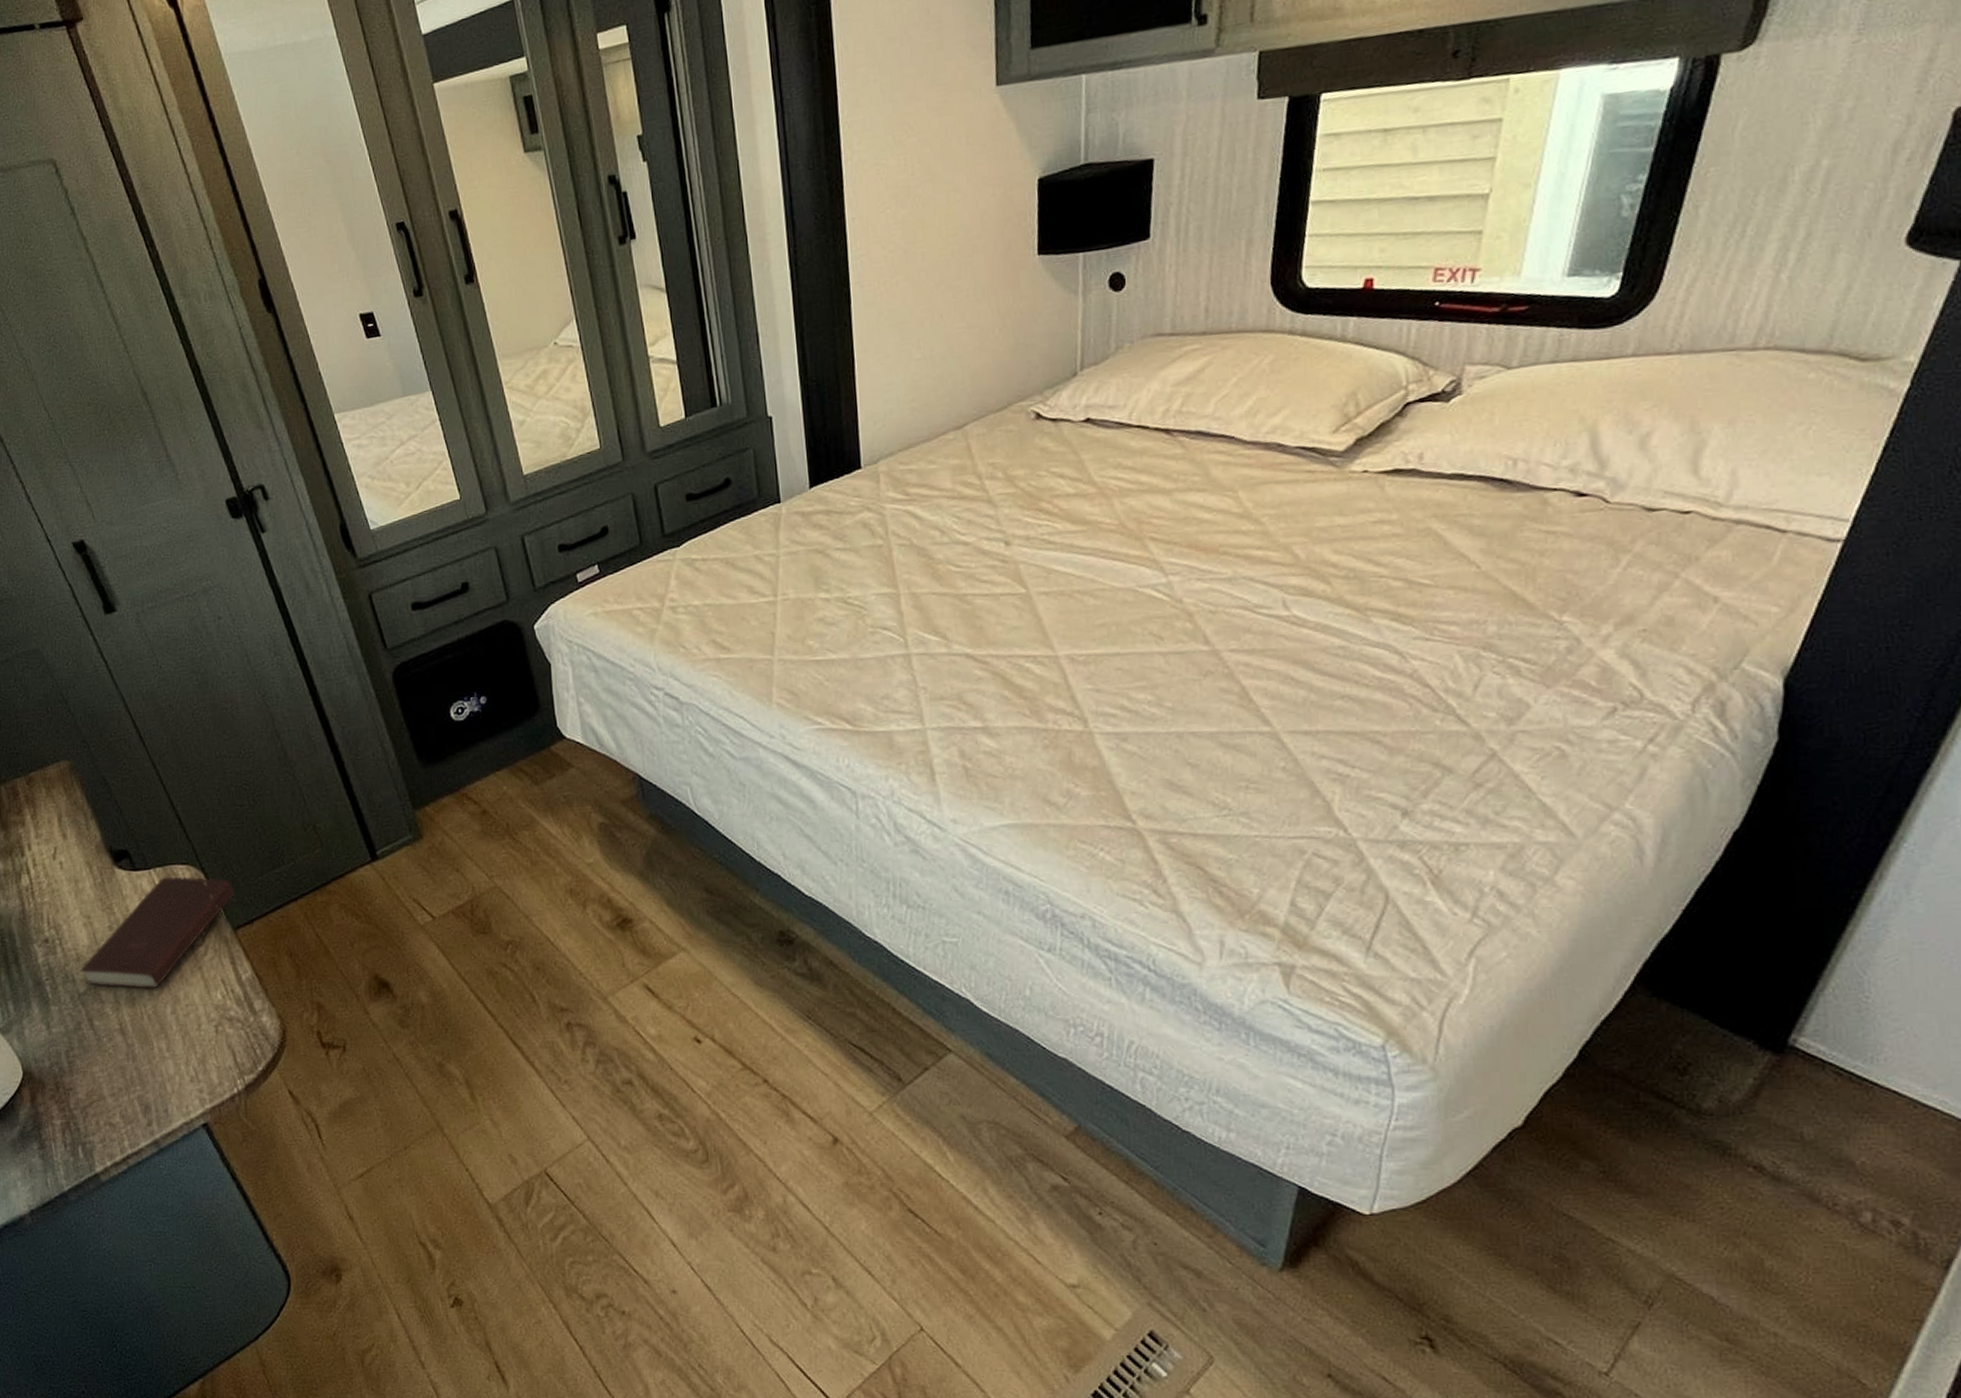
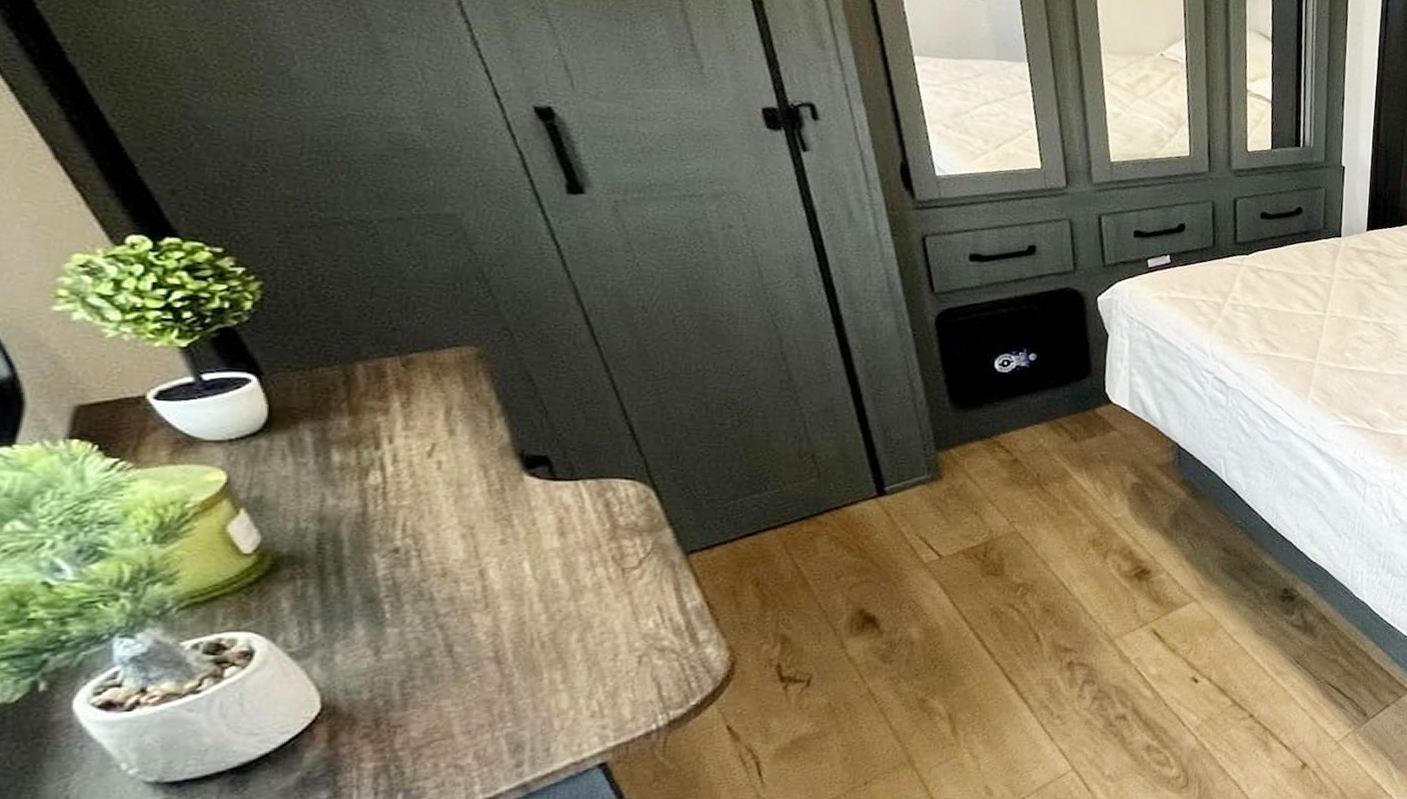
book: present [80,876,234,989] -> none [444,491,694,613]

